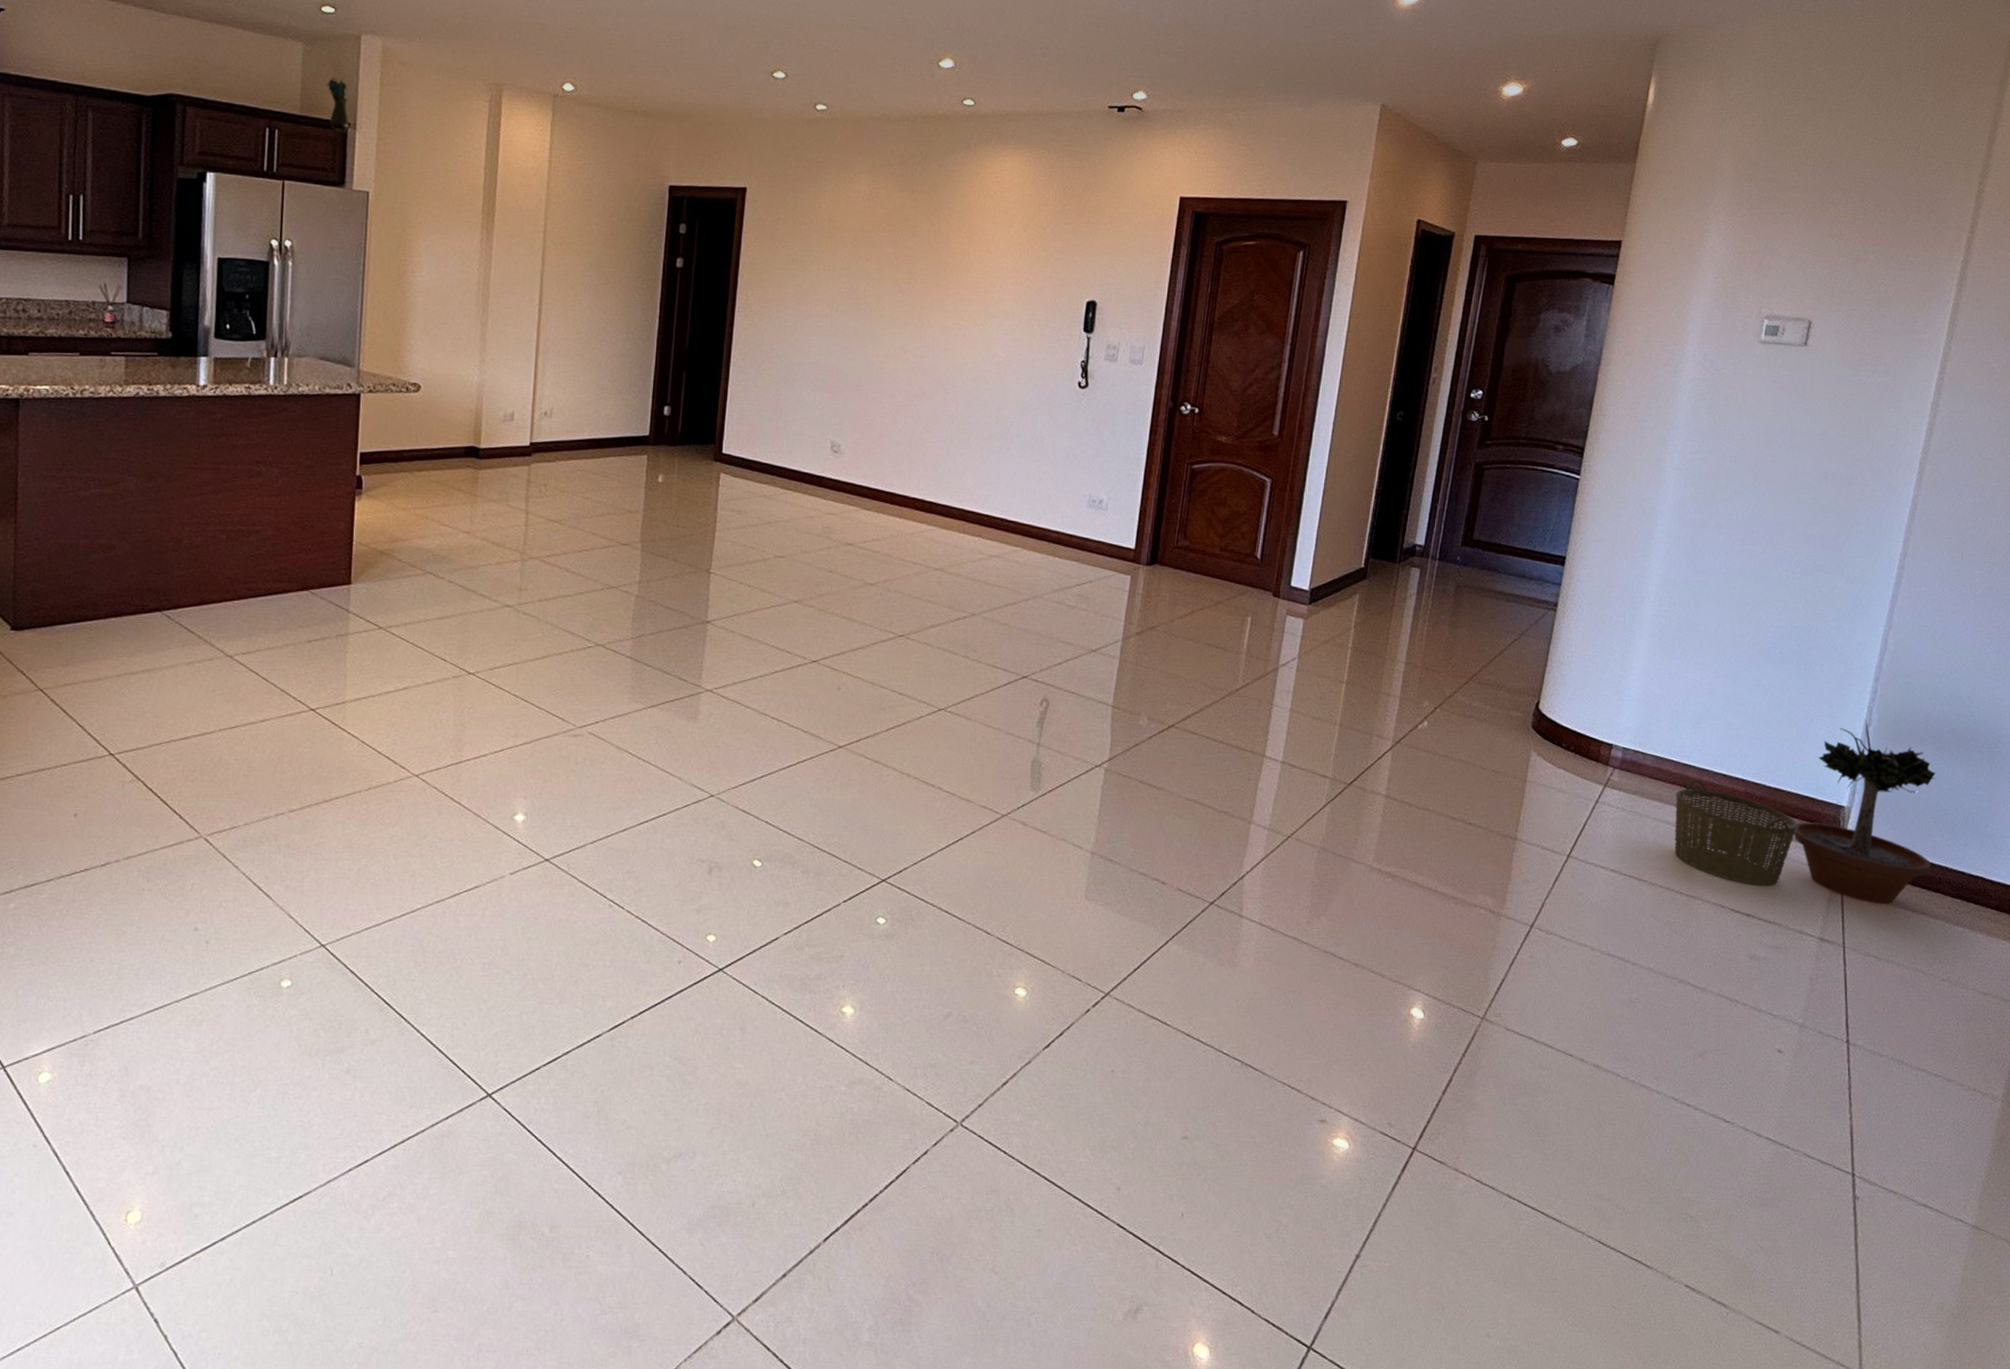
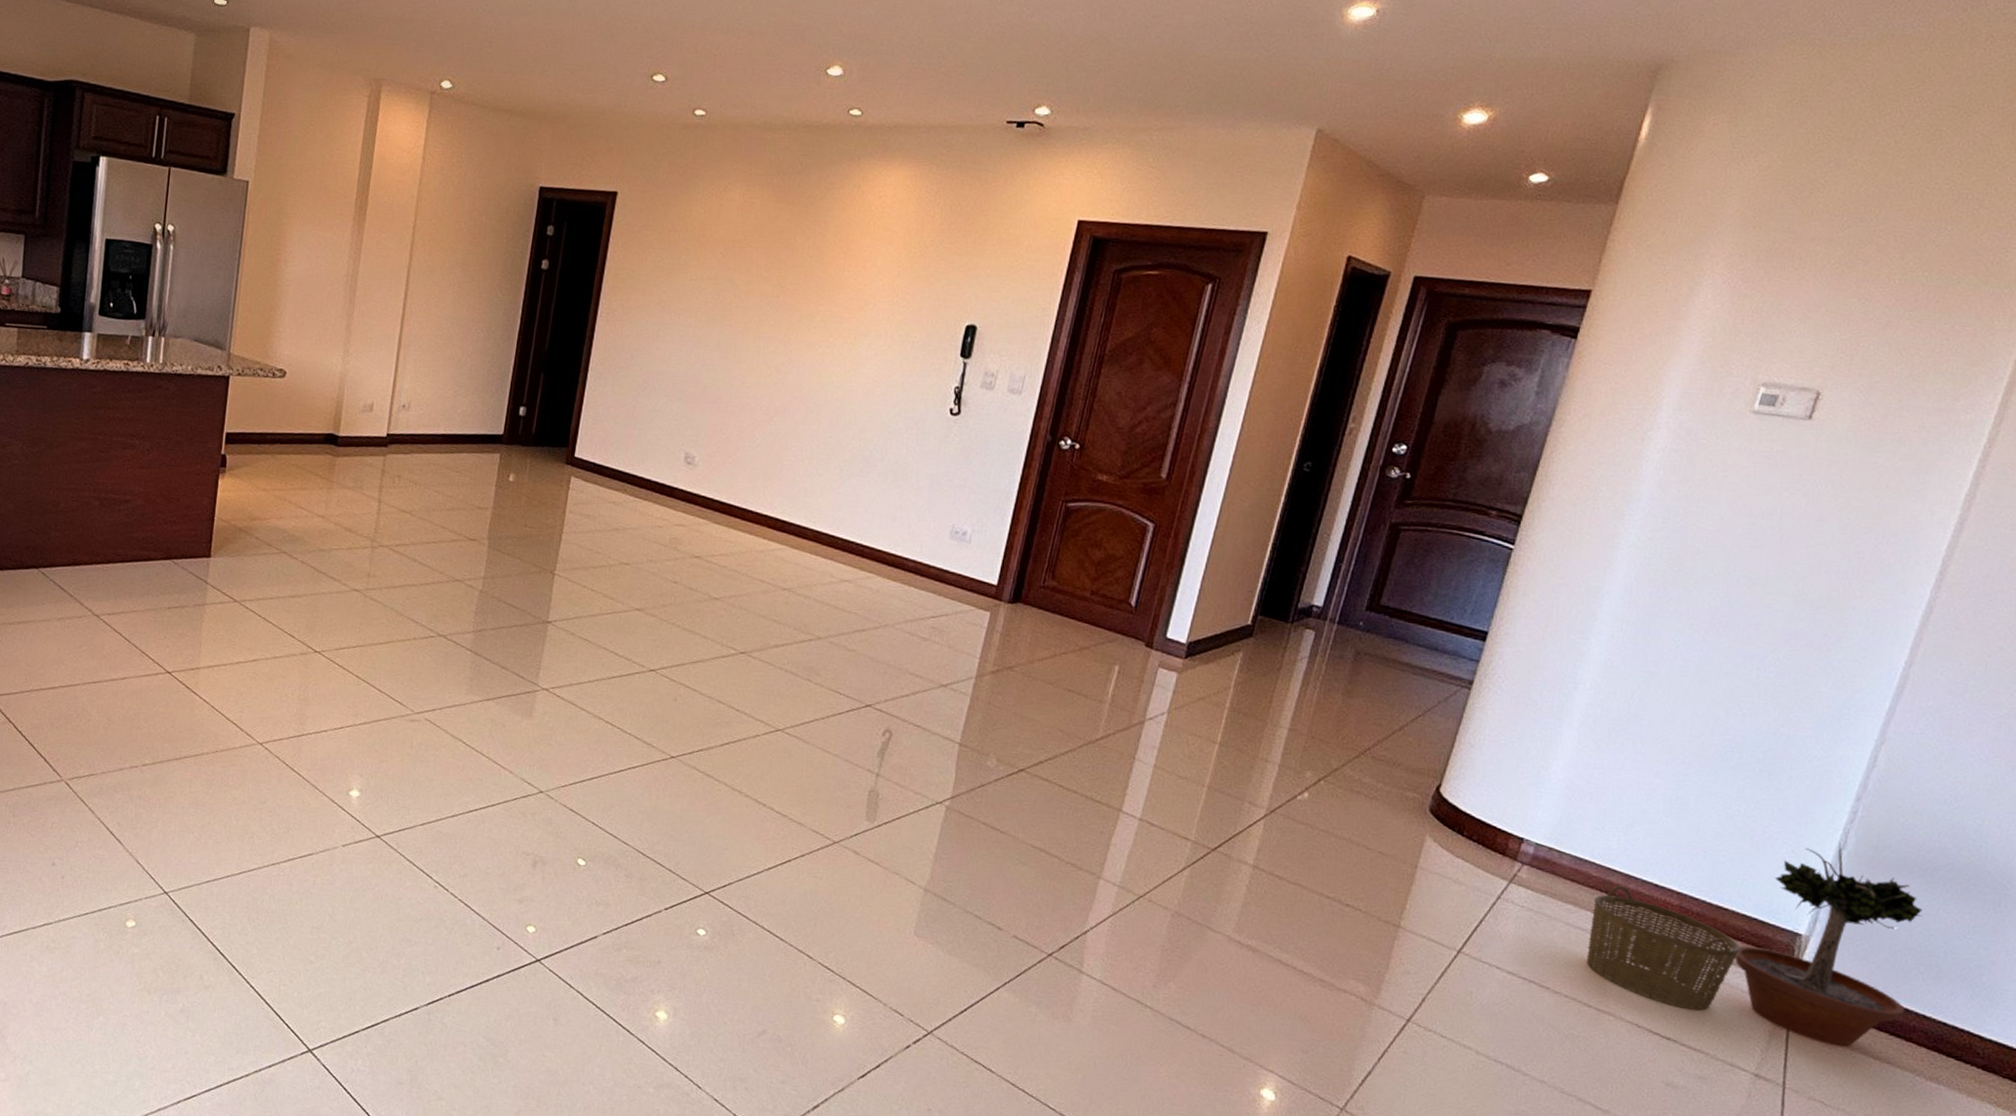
vase: present [327,76,349,134] -> none [215,67,234,124]

